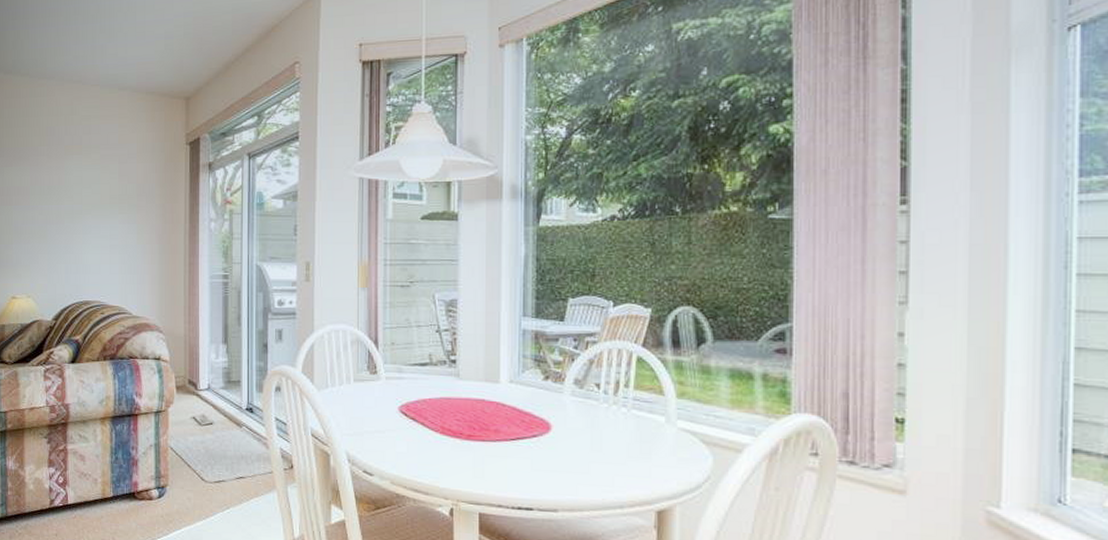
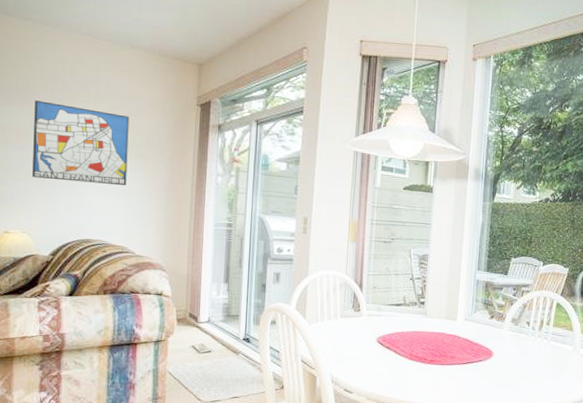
wall art: none [34,157,121,241] -> present [32,100,129,186]

